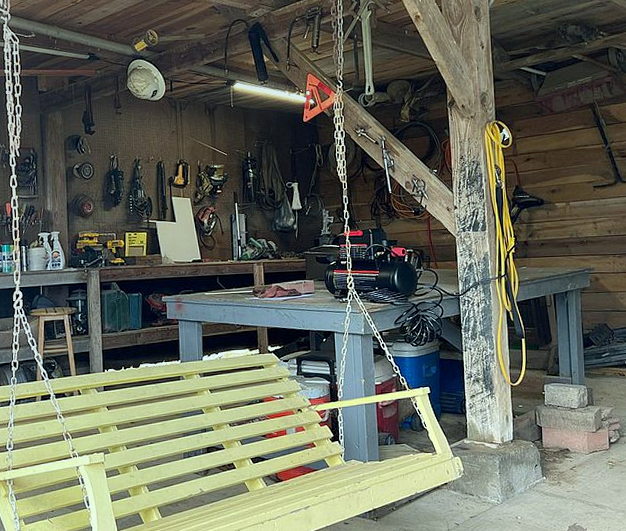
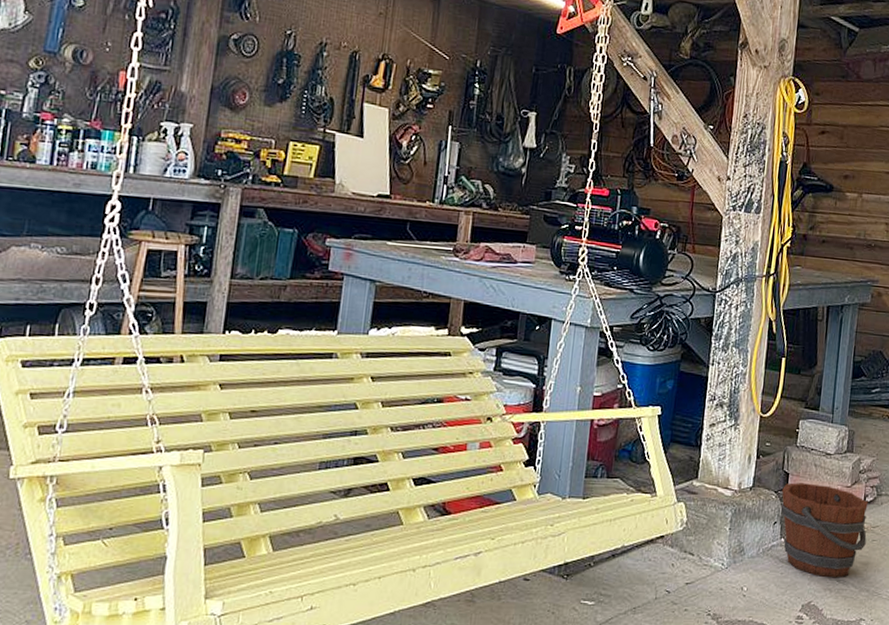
bucket: none [538,432,616,504] -> present [780,483,868,578]

